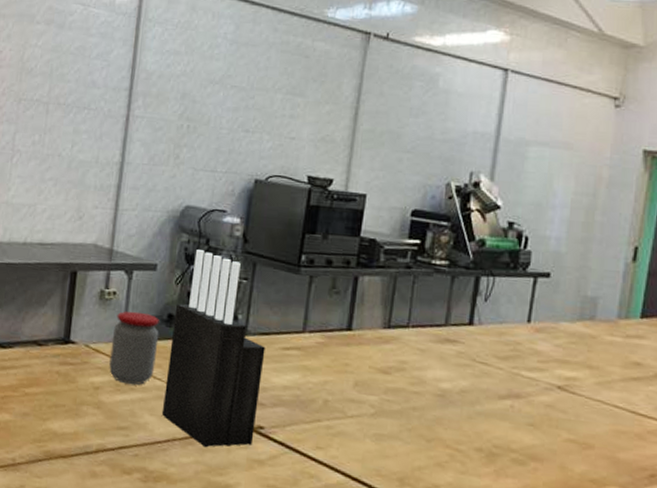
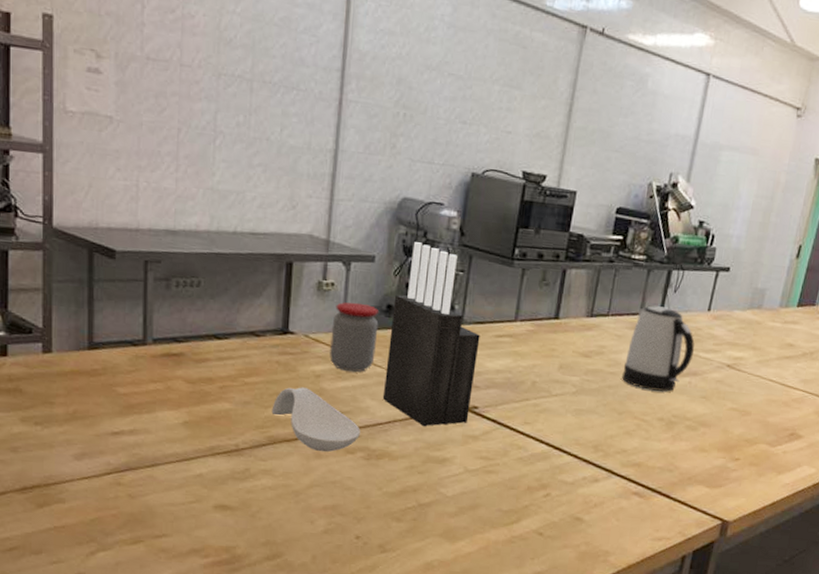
spoon rest: none [49,399,138,471] -> present [271,387,360,452]
kettle: none [428,316,514,417] -> present [622,306,695,392]

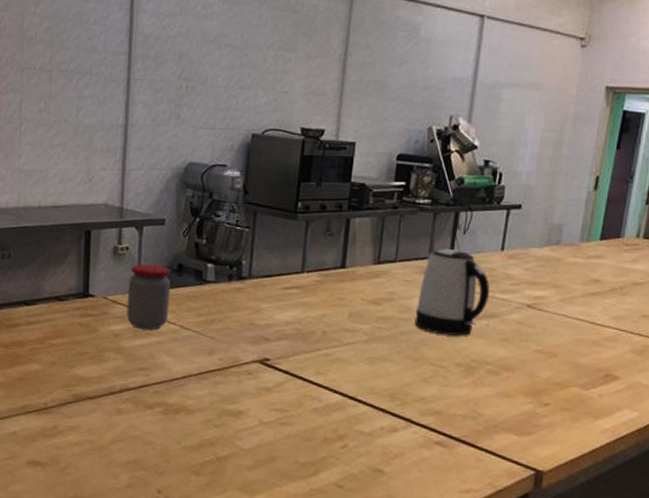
spoon rest: present [271,387,360,452] -> none [75,346,158,408]
knife block: present [382,242,480,427] -> none [177,203,268,381]

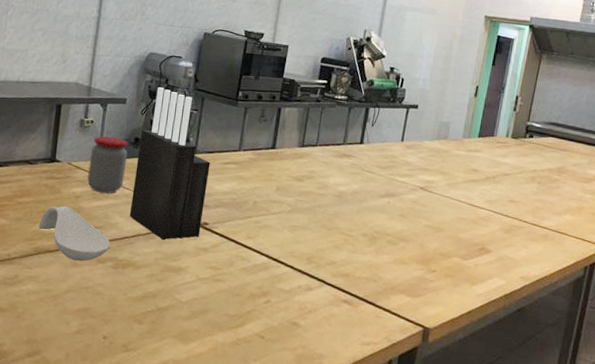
spoon rest: none [75,346,158,408] -> present [38,206,110,261]
knife block: none [177,203,268,381] -> present [129,87,211,240]
kettle: present [414,249,490,336] -> none [330,137,391,211]

